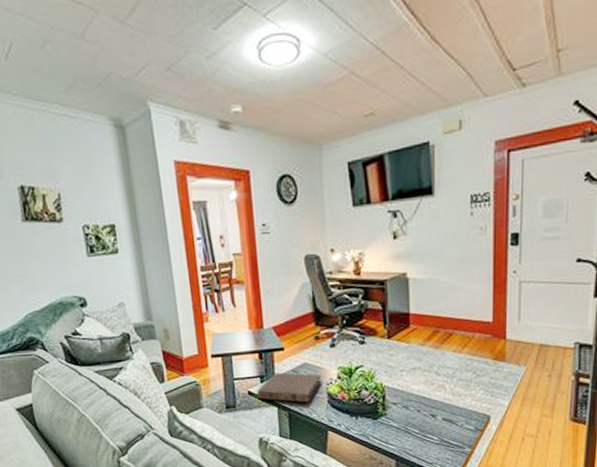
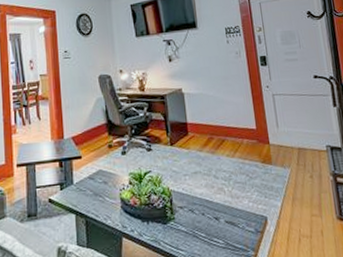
book: present [257,372,322,403] -> none [57,179,116,209]

